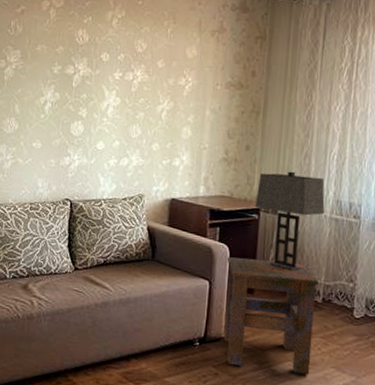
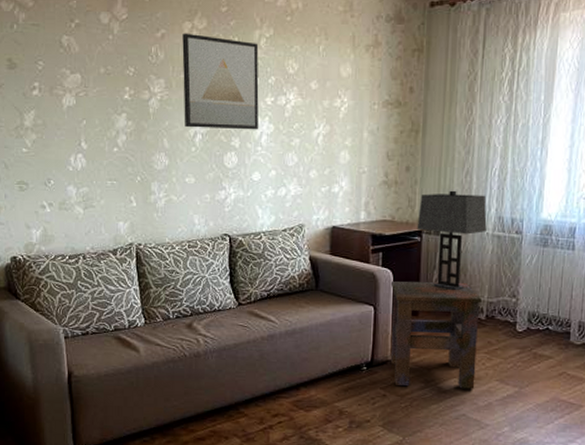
wall art: none [36,10,111,102] -> present [182,33,259,130]

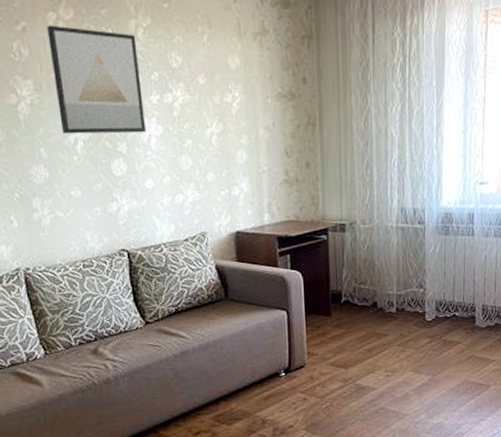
side table: present [390,281,482,389] -> none [301,277,391,387]
table lamp: present [417,190,487,291] -> none [322,184,390,287]

